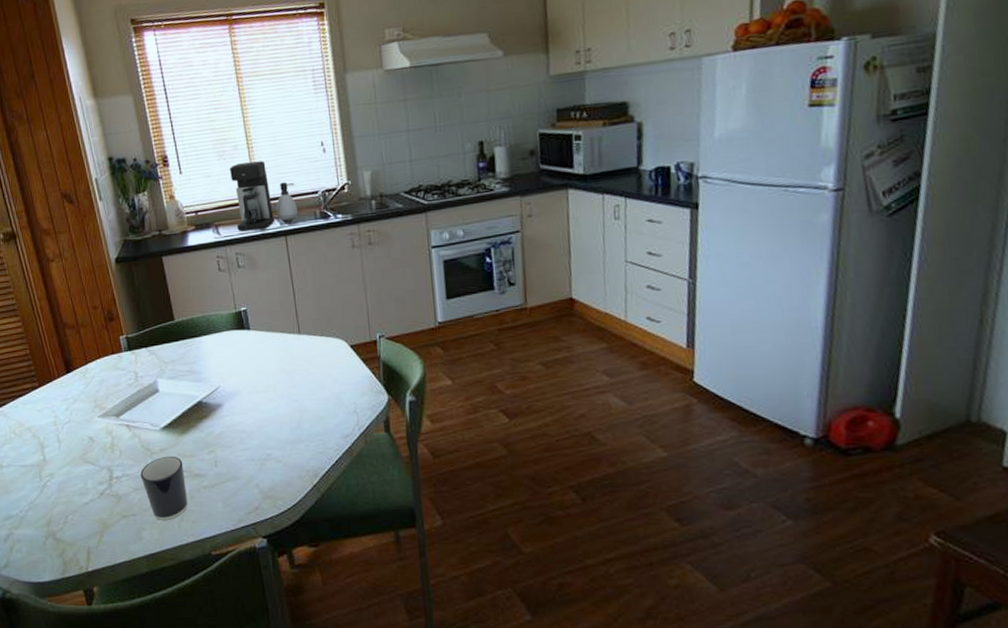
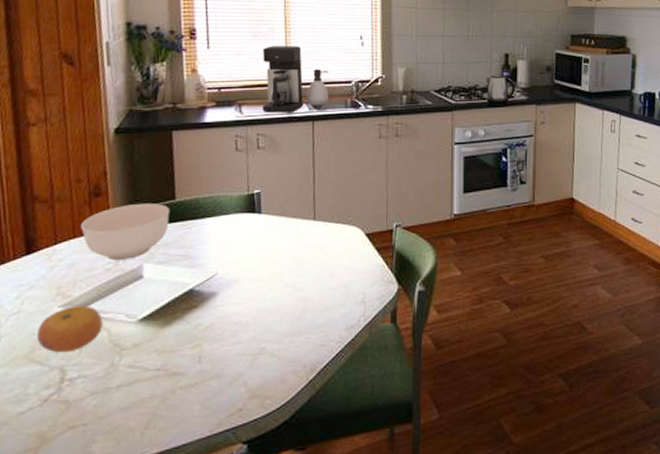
fruit: none [86,415,134,456] -> present [37,304,103,353]
bowl: none [102,324,173,376] -> present [80,203,170,260]
mug: present [140,456,188,520] -> none [101,352,159,429]
kettle: none [460,166,495,204] -> present [486,74,516,107]

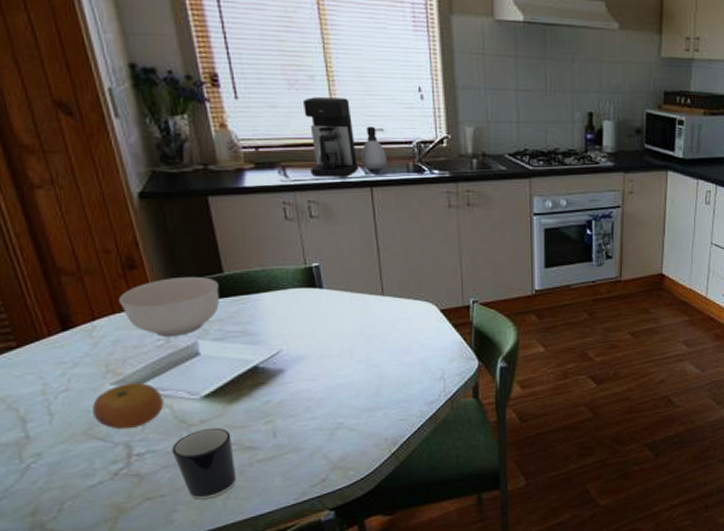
mug: none [101,352,159,429] -> present [172,427,236,500]
kettle: present [486,74,516,107] -> none [568,137,601,174]

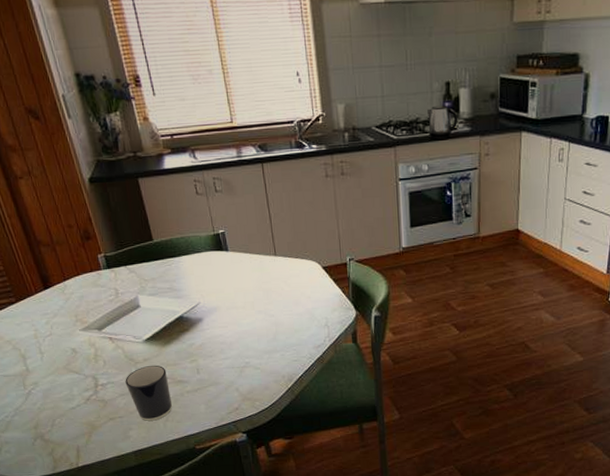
fruit: present [92,382,164,430] -> none [68,328,117,365]
bowl: present [118,276,220,336] -> none [80,244,152,293]
coffee maker: present [302,97,359,177] -> none [204,87,252,157]
soap dispenser: present [361,126,388,171] -> none [253,109,275,150]
kettle: none [568,137,601,174] -> present [427,105,458,141]

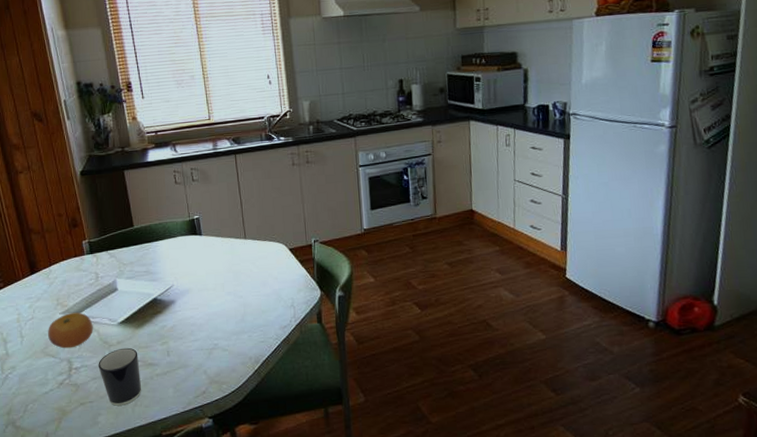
fruit: none [68,328,117,365] -> present [48,312,93,349]
kettle: present [427,105,458,141] -> none [383,99,412,131]

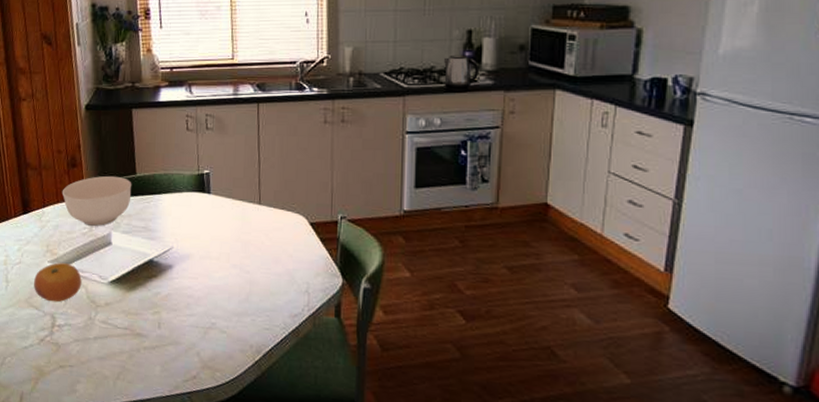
bowl: none [66,230,131,277] -> present [61,175,132,226]
mug: present [98,347,141,406] -> none [82,310,127,377]
kettle: none [383,99,412,131] -> present [444,54,480,93]

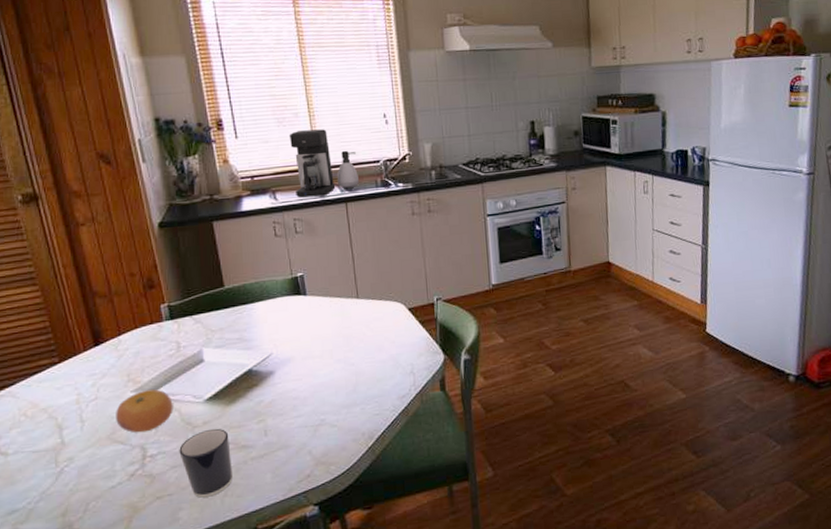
bowl: present [61,175,132,226] -> none [139,291,221,347]
mug: none [82,310,127,377] -> present [179,428,232,498]
coffee maker: none [209,24,250,94] -> present [289,129,336,197]
soap dispenser: none [252,48,274,89] -> present [337,150,360,189]
kettle: present [444,54,480,93] -> none [513,142,544,176]

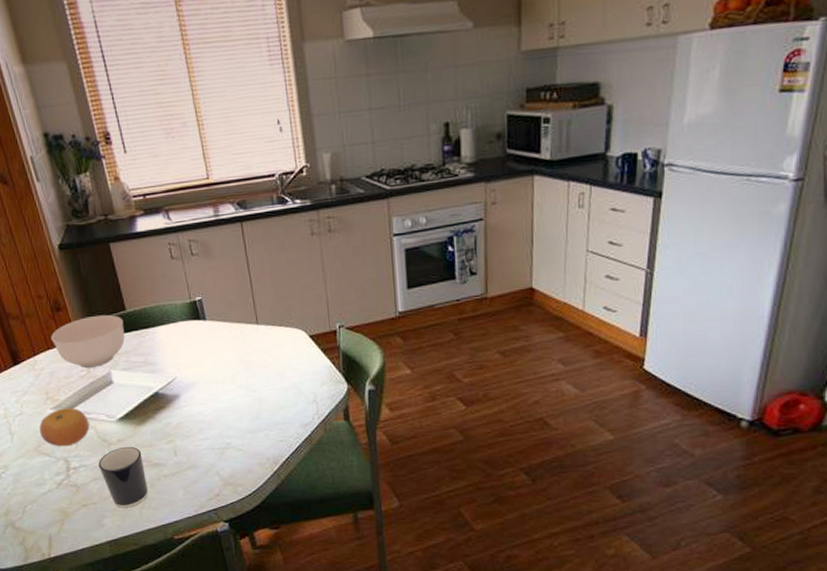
bowl: none [139,291,221,347] -> present [50,314,125,368]
coffee maker: present [289,129,336,197] -> none [178,140,230,217]
soap dispenser: present [337,150,360,189] -> none [231,163,255,207]

